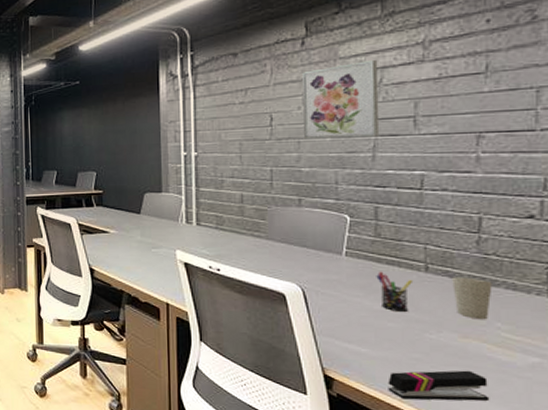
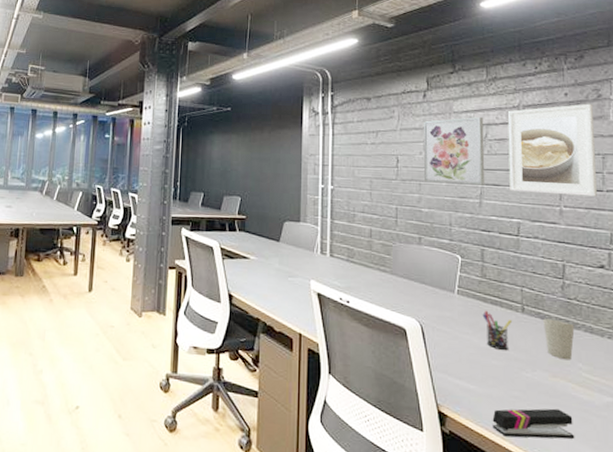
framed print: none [408,28,527,141] -> present [507,103,597,197]

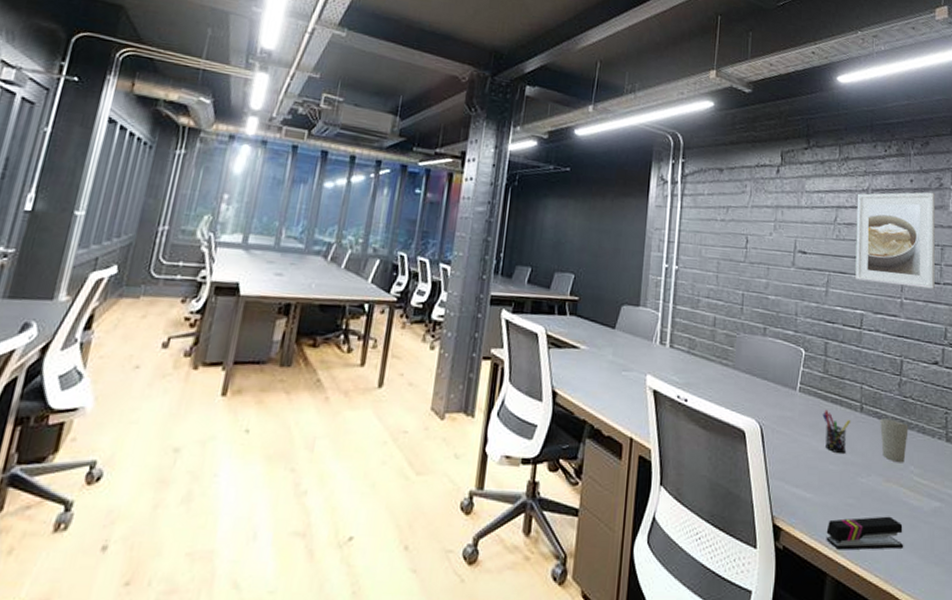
wall art: present [423,117,485,185] -> none [772,198,834,273]

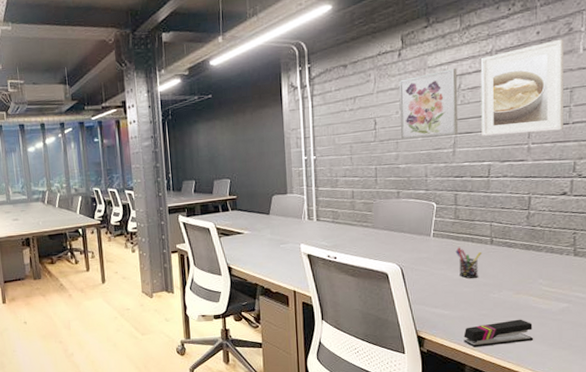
wall art: none [772,198,834,273] -> present [399,68,459,140]
cup: present [880,418,909,463] -> none [510,246,537,279]

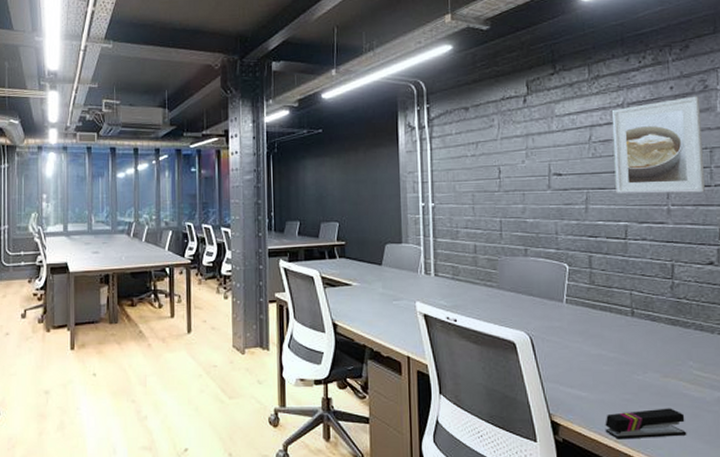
wall art: present [399,68,459,140] -> none [525,119,591,192]
pen holder: present [455,247,482,279] -> none [592,317,623,355]

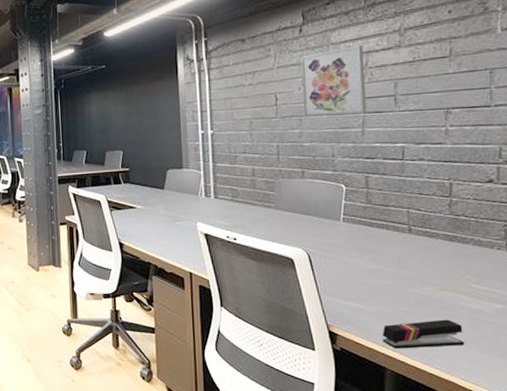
wall art: none [525,119,591,192] -> present [301,46,367,117]
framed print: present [611,96,705,194] -> none [388,18,485,116]

